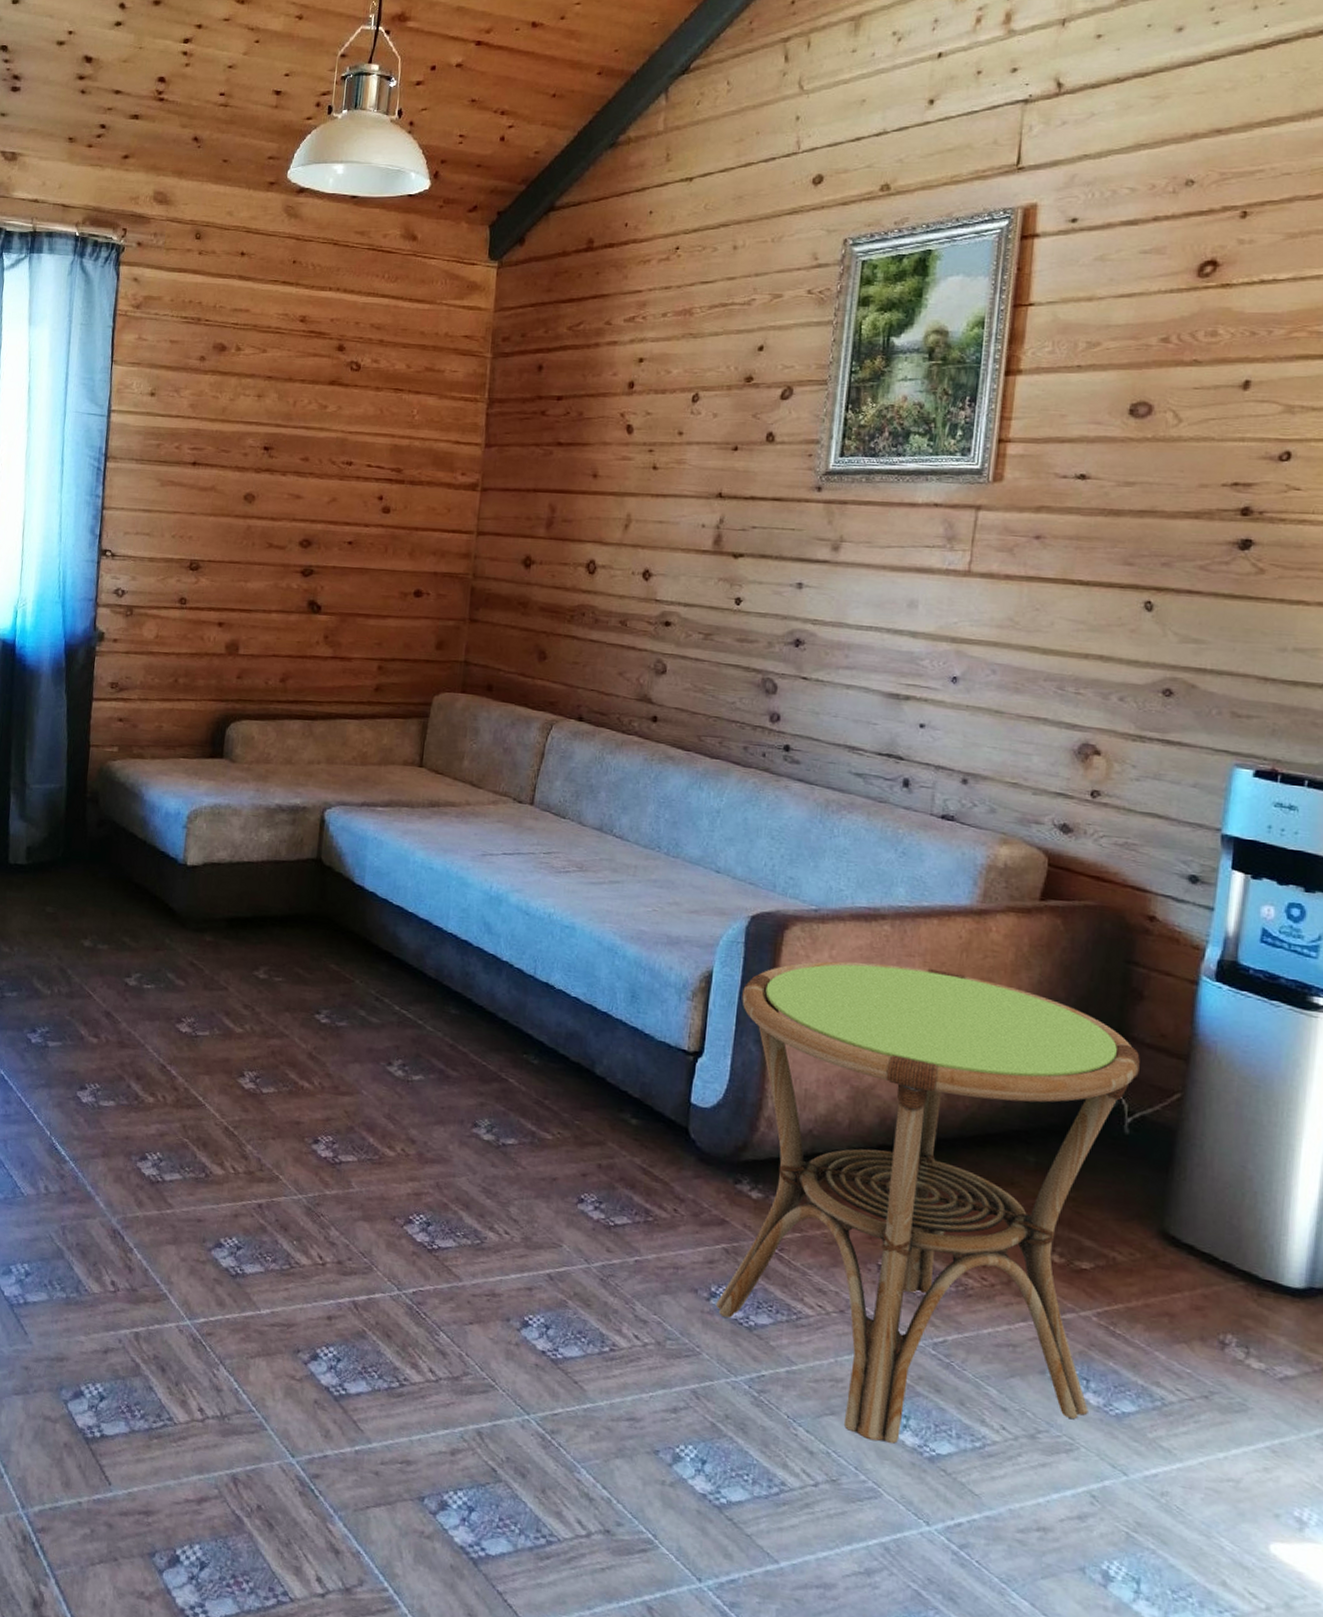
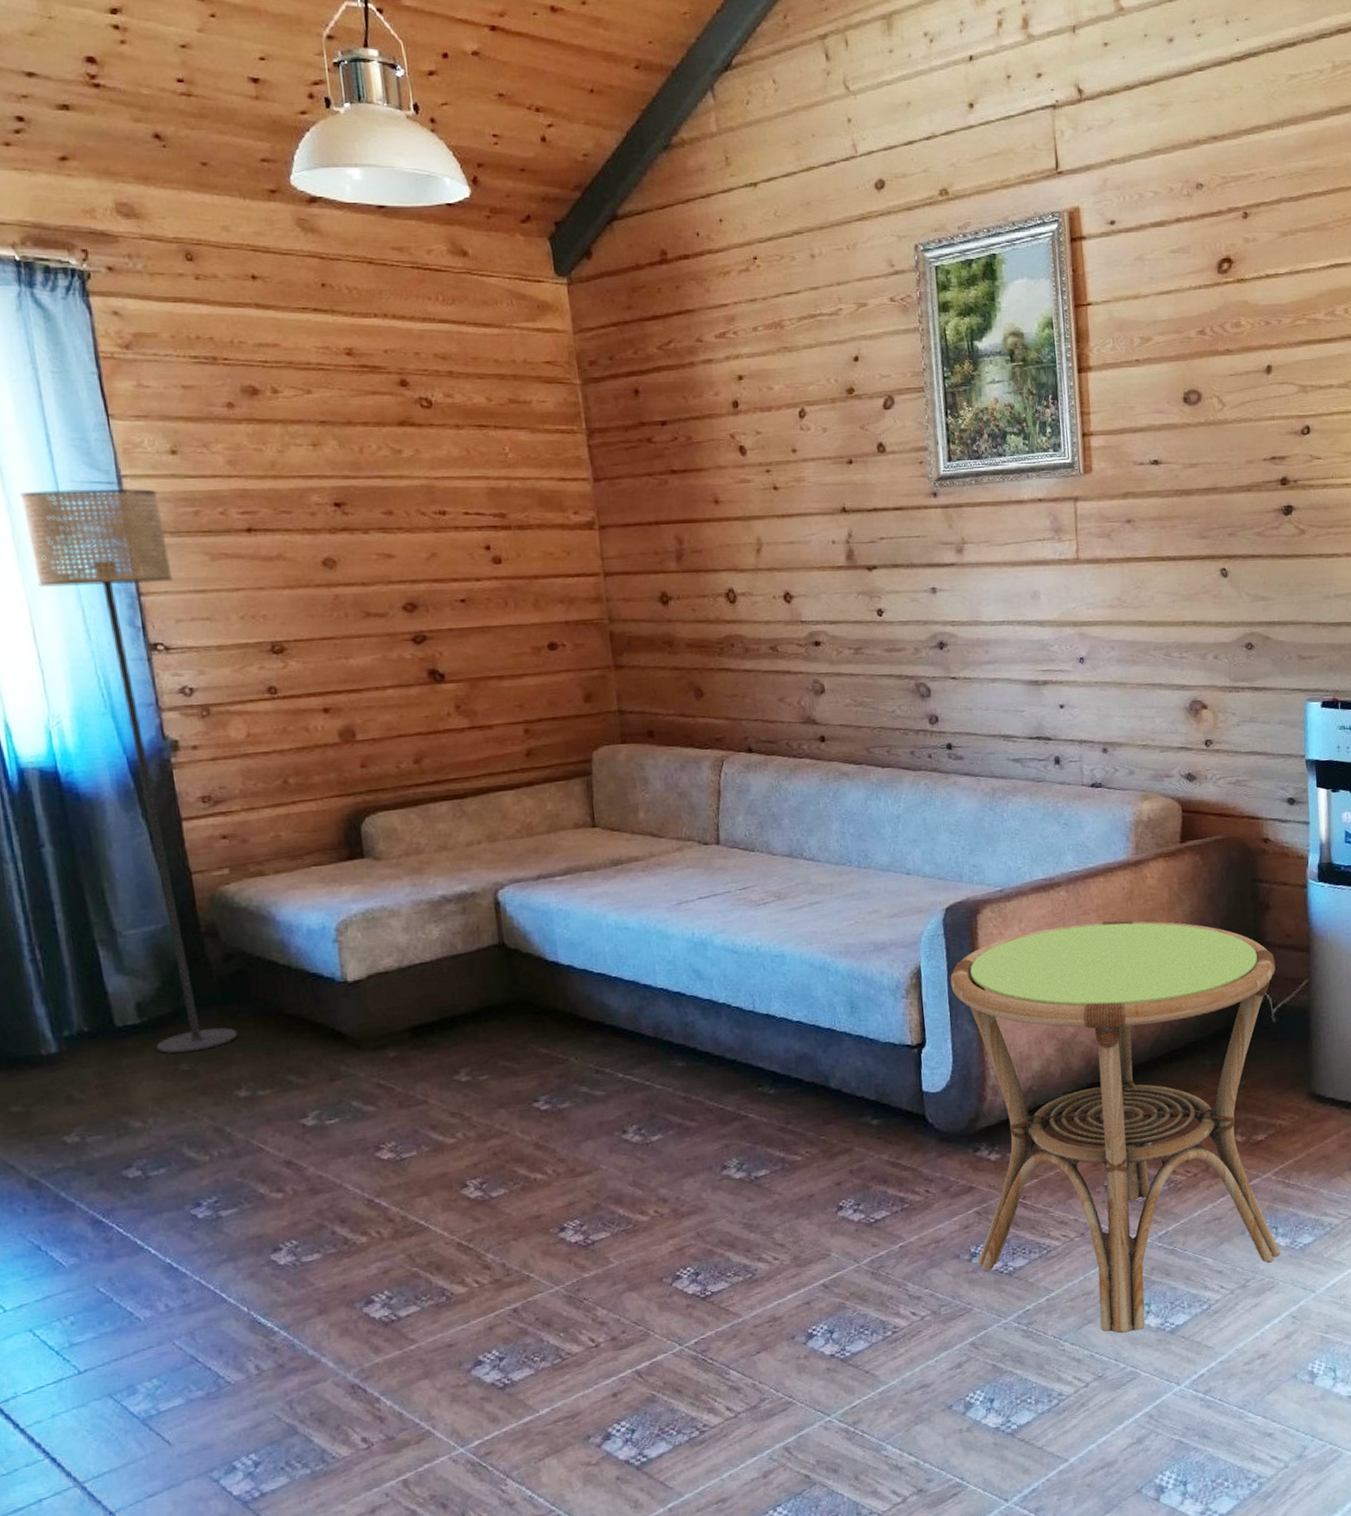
floor lamp: none [32,417,134,899] -> present [20,488,238,1054]

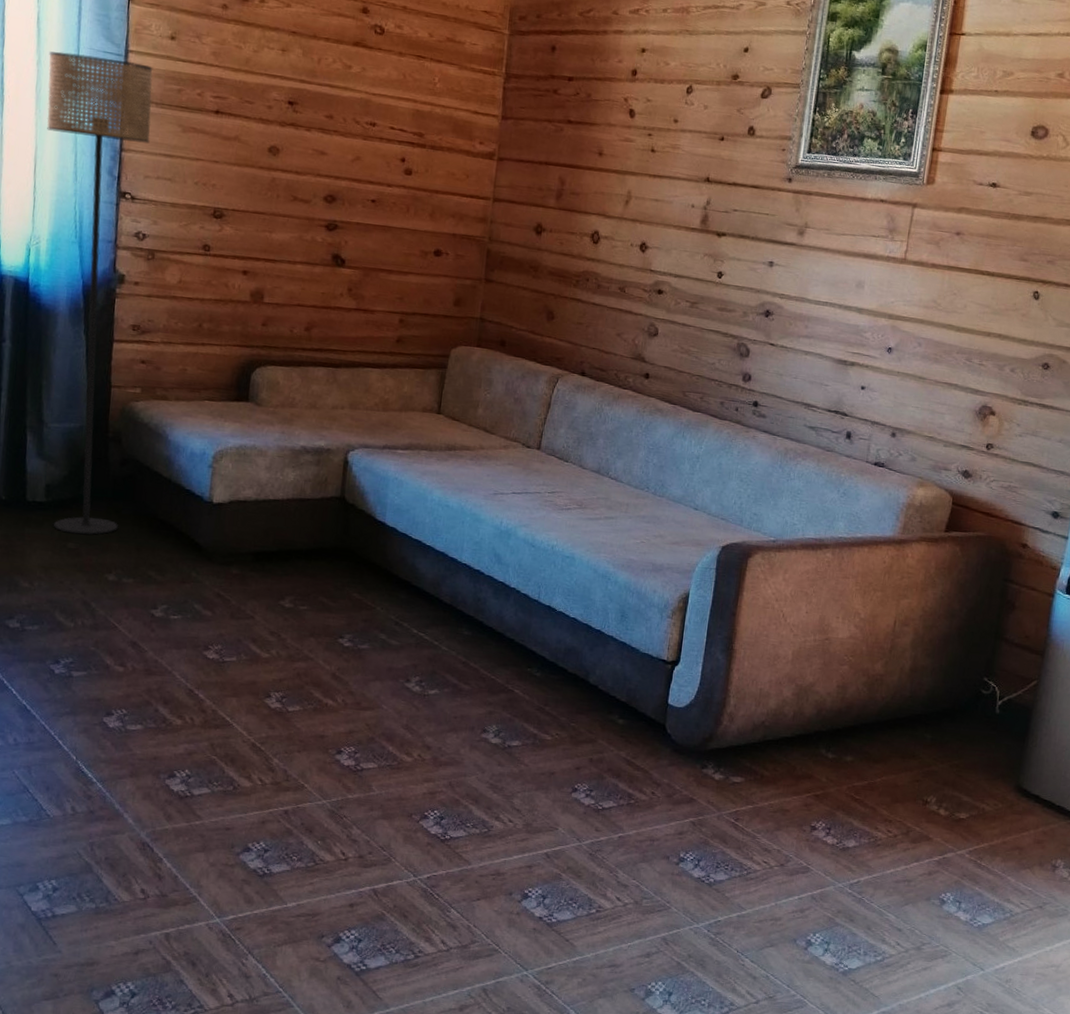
side table: present [950,920,1281,1333] -> none [683,583,1010,964]

